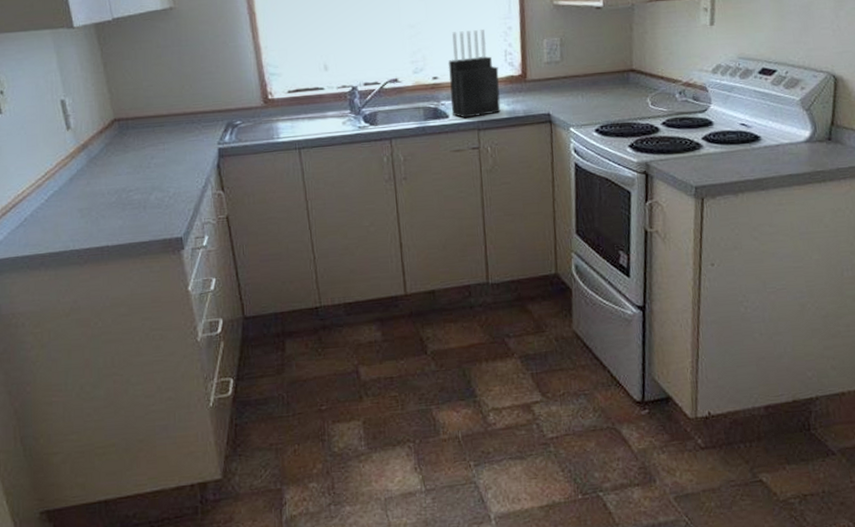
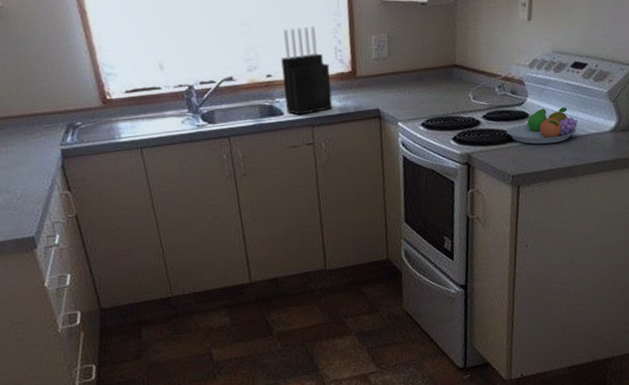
fruit bowl: none [688,114,768,154] -> present [506,106,578,144]

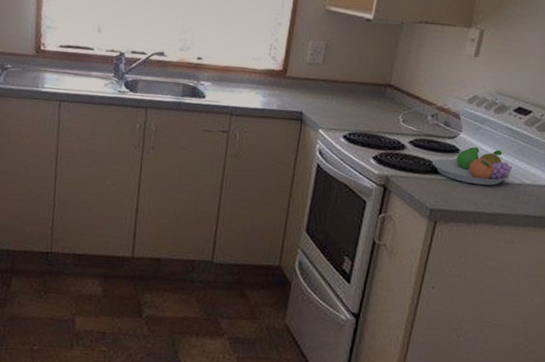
knife block: present [281,27,333,115] -> none [208,18,261,103]

